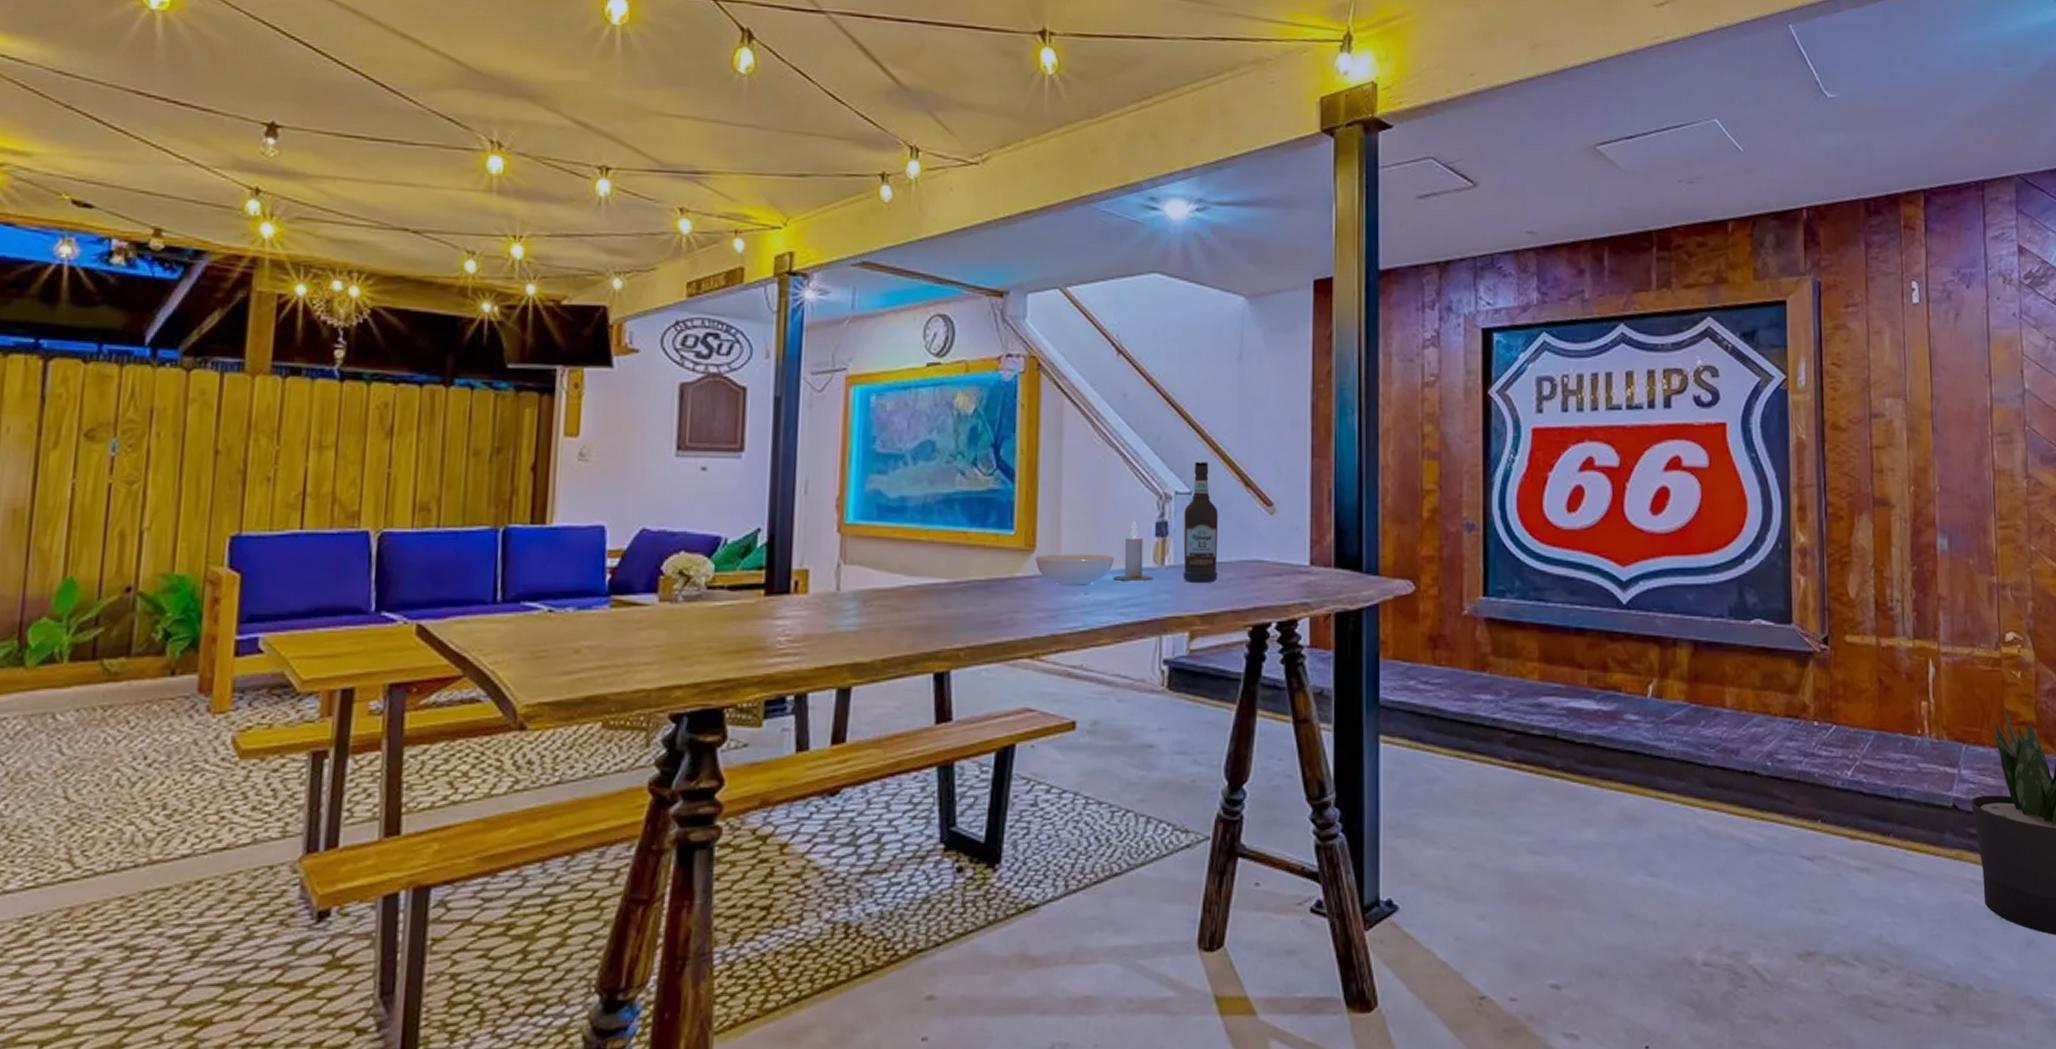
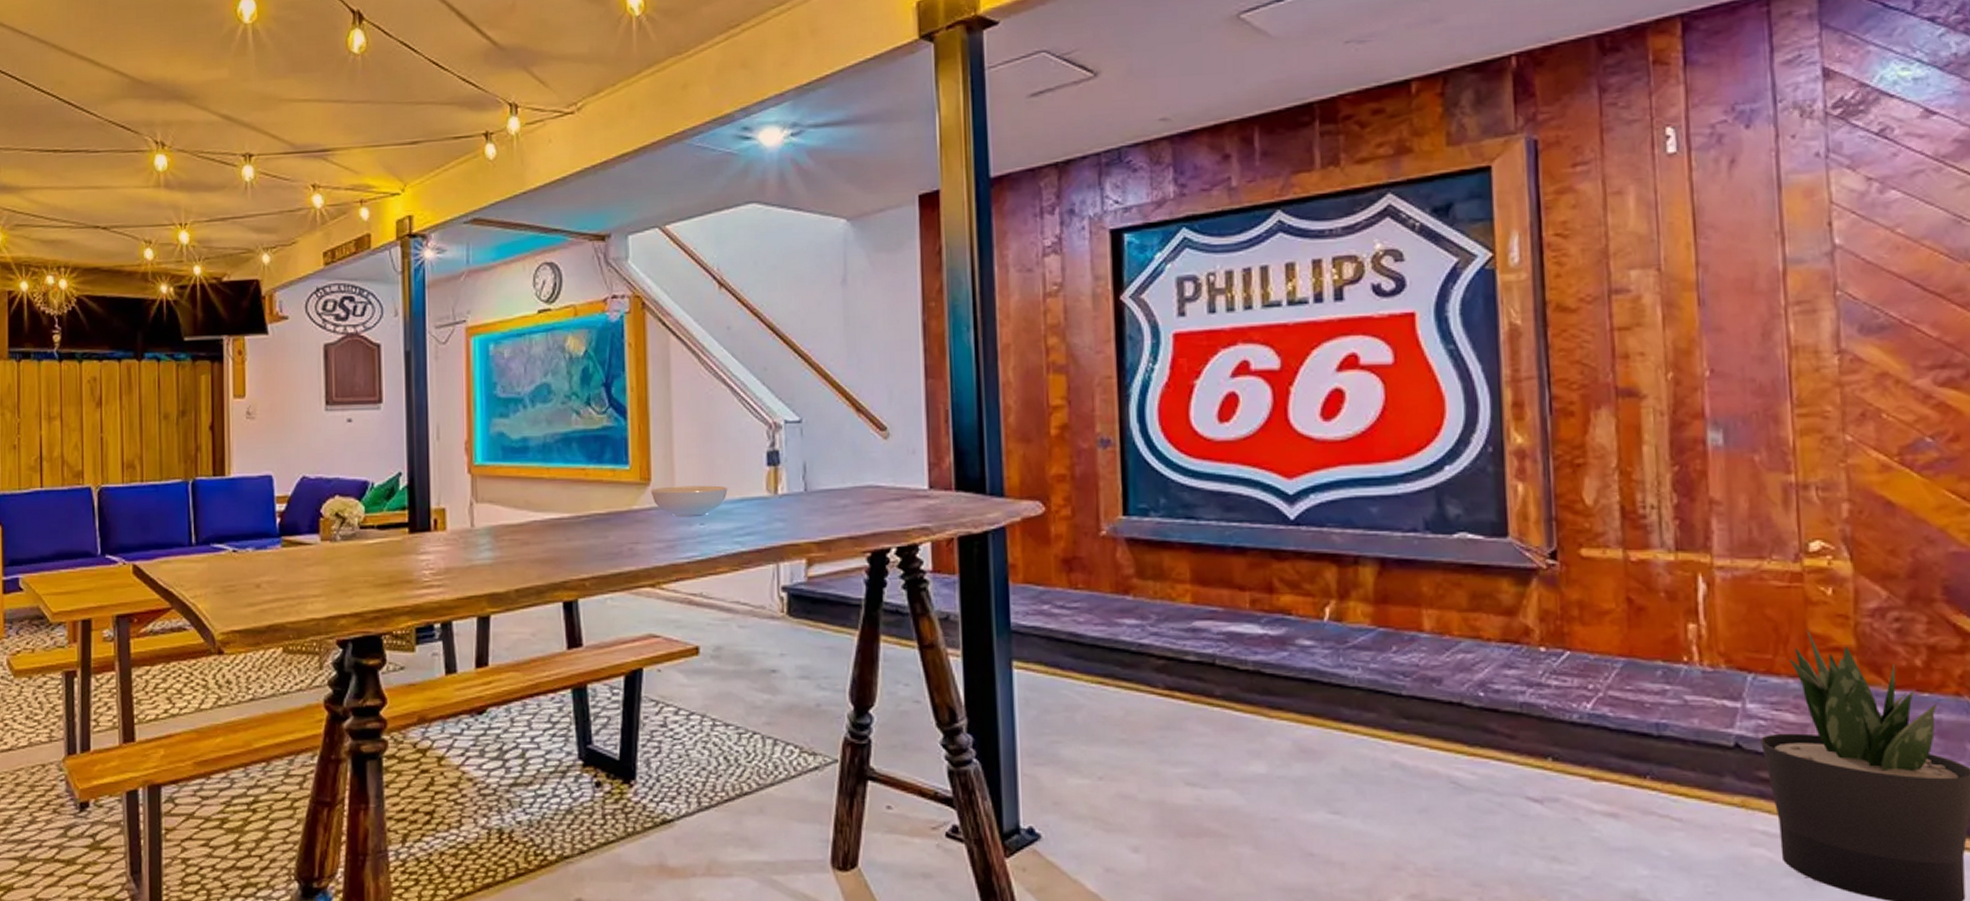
candle: present [1114,522,1153,581] -> none [728,452,767,510]
root beer: present [1183,461,1219,583] -> none [795,389,833,510]

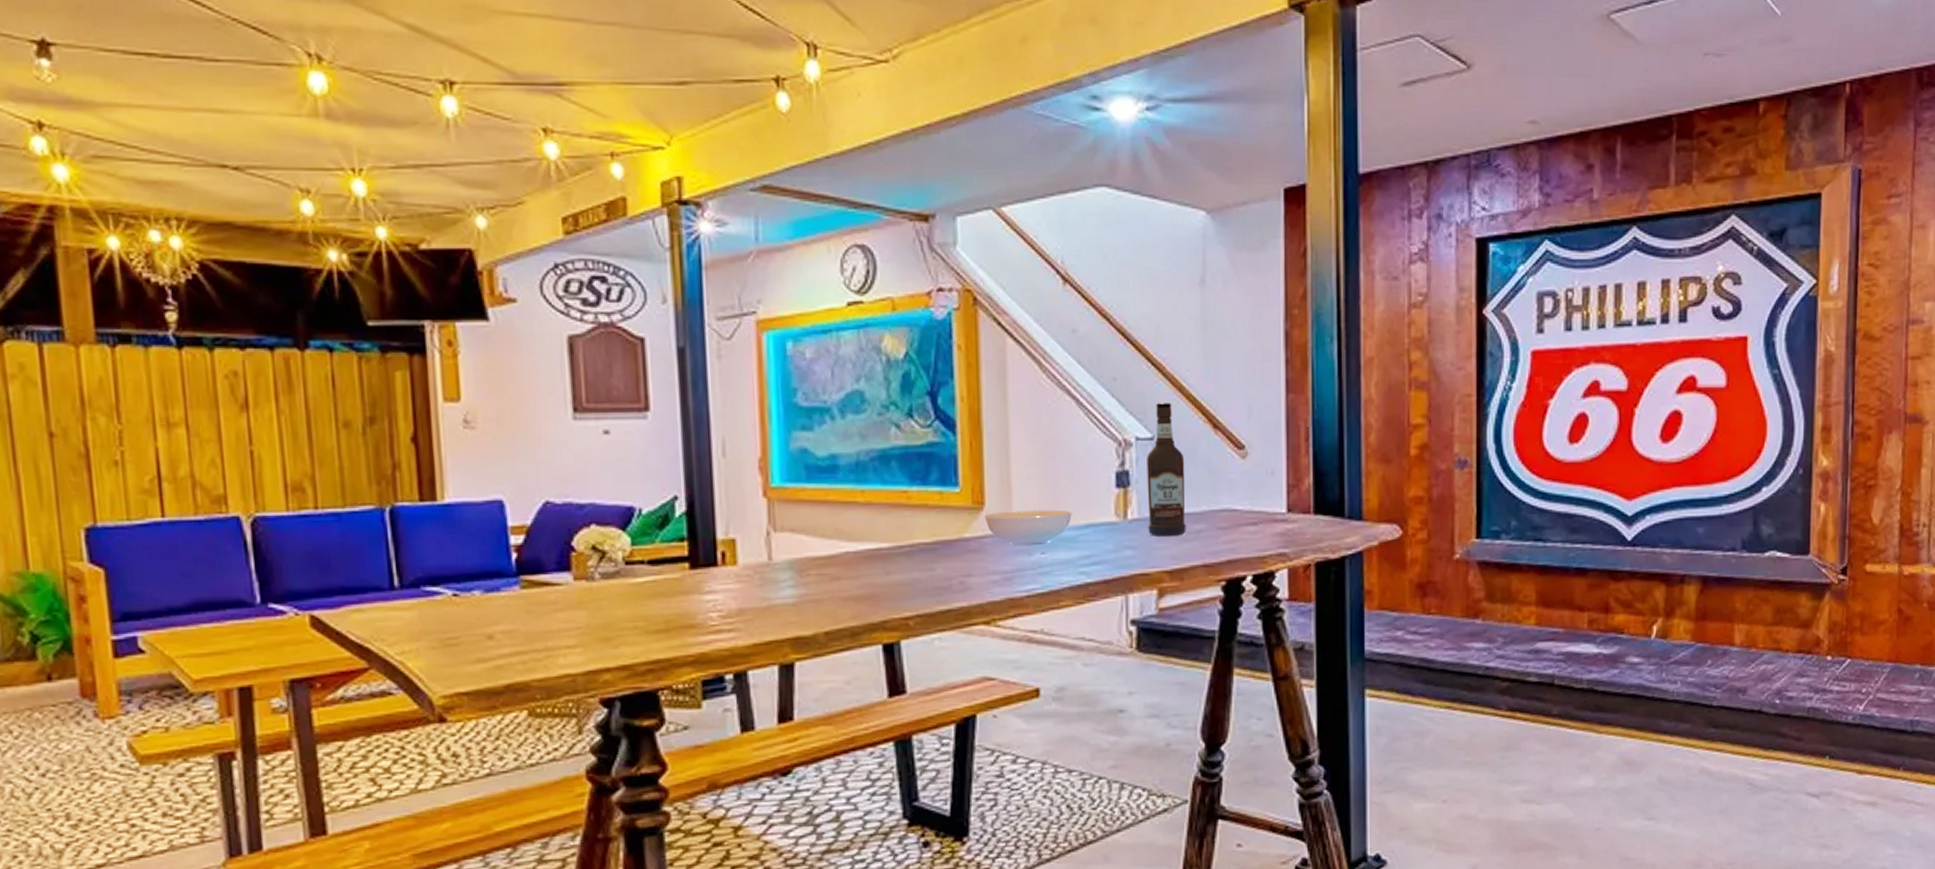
root beer: none [795,389,833,510] -> present [1147,403,1186,537]

